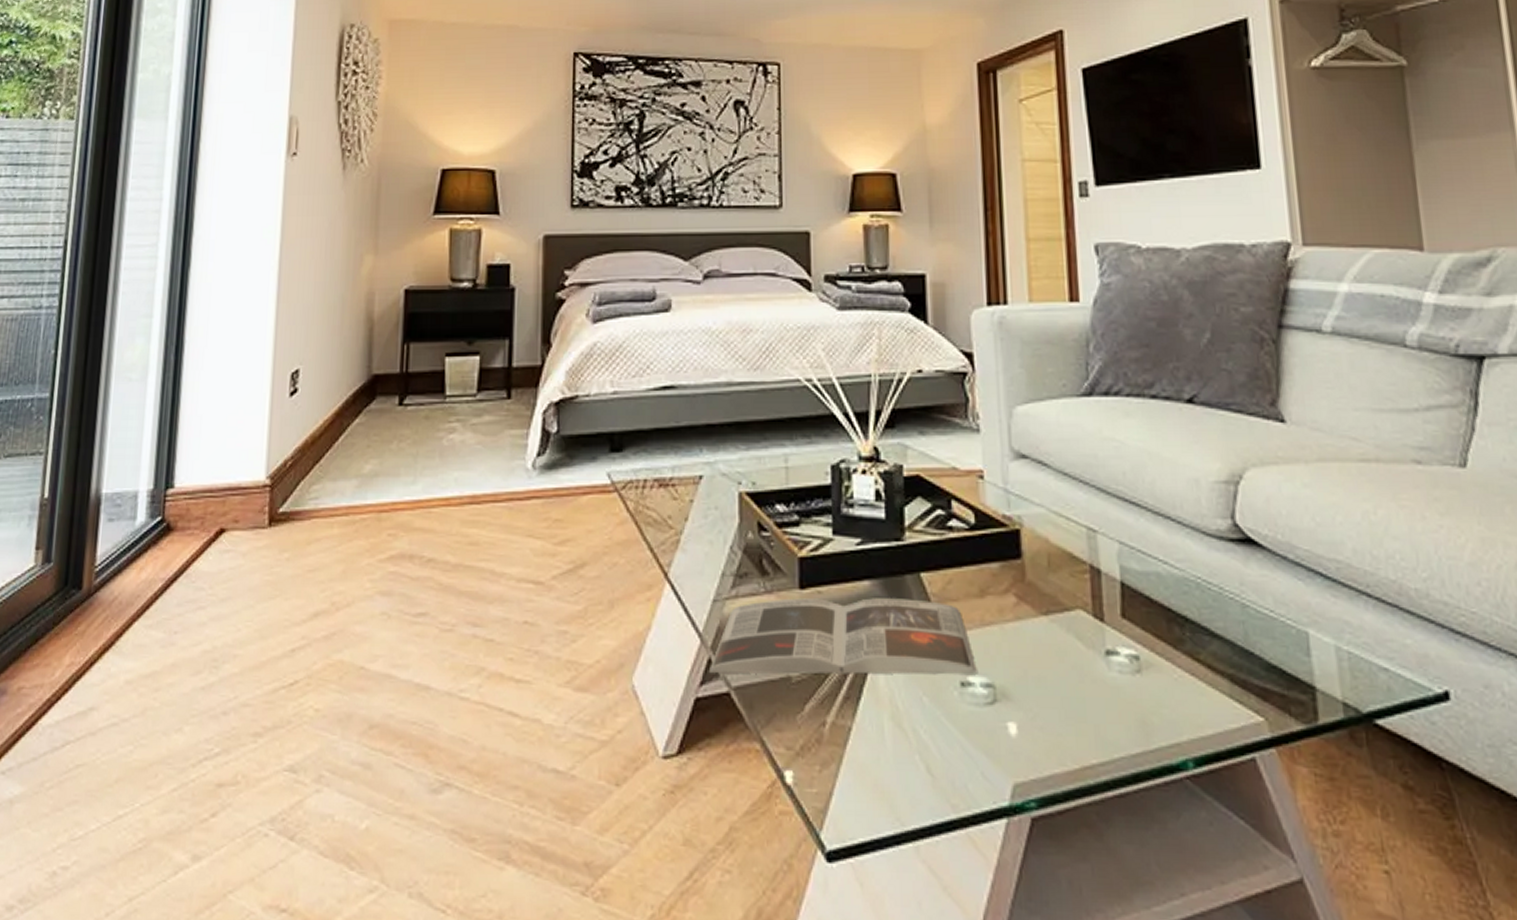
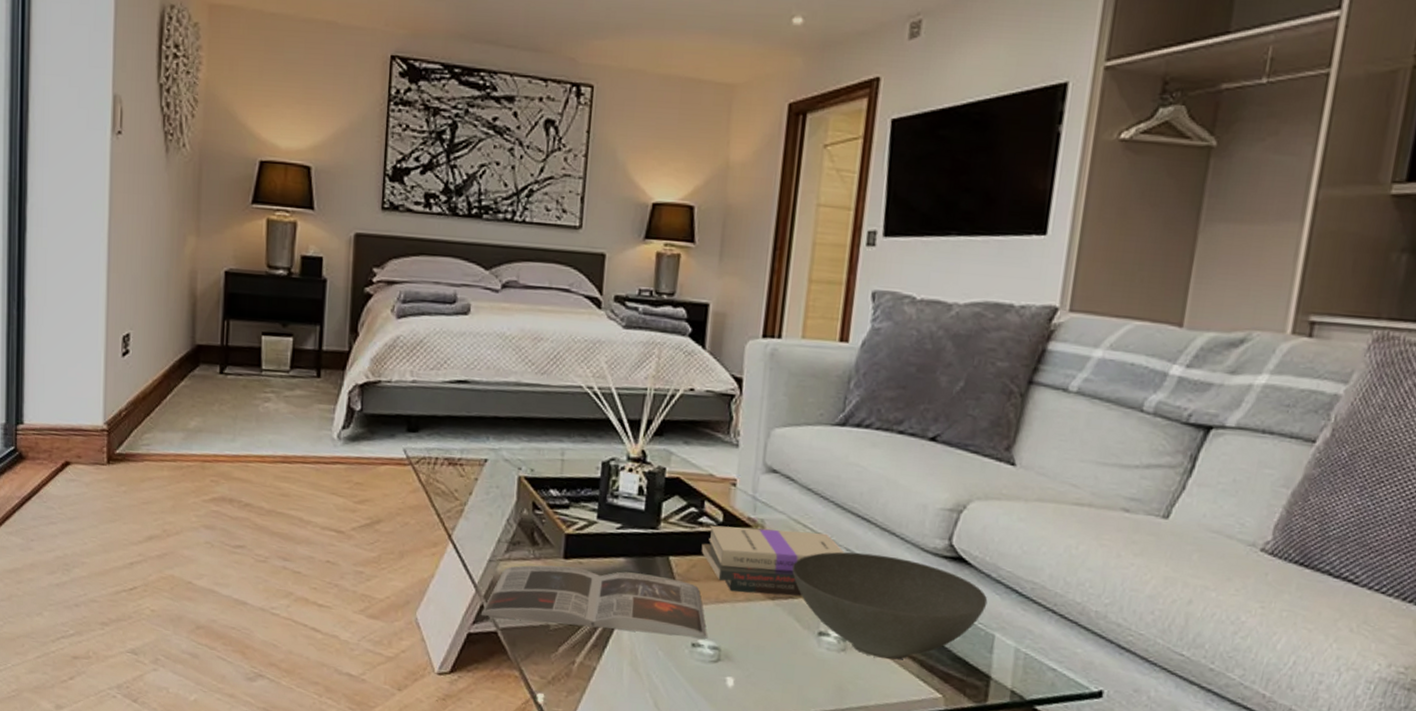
books: none [955,525,1118,610] -> present [701,525,845,596]
bowl: none [1062,545,1291,678] -> present [792,552,988,660]

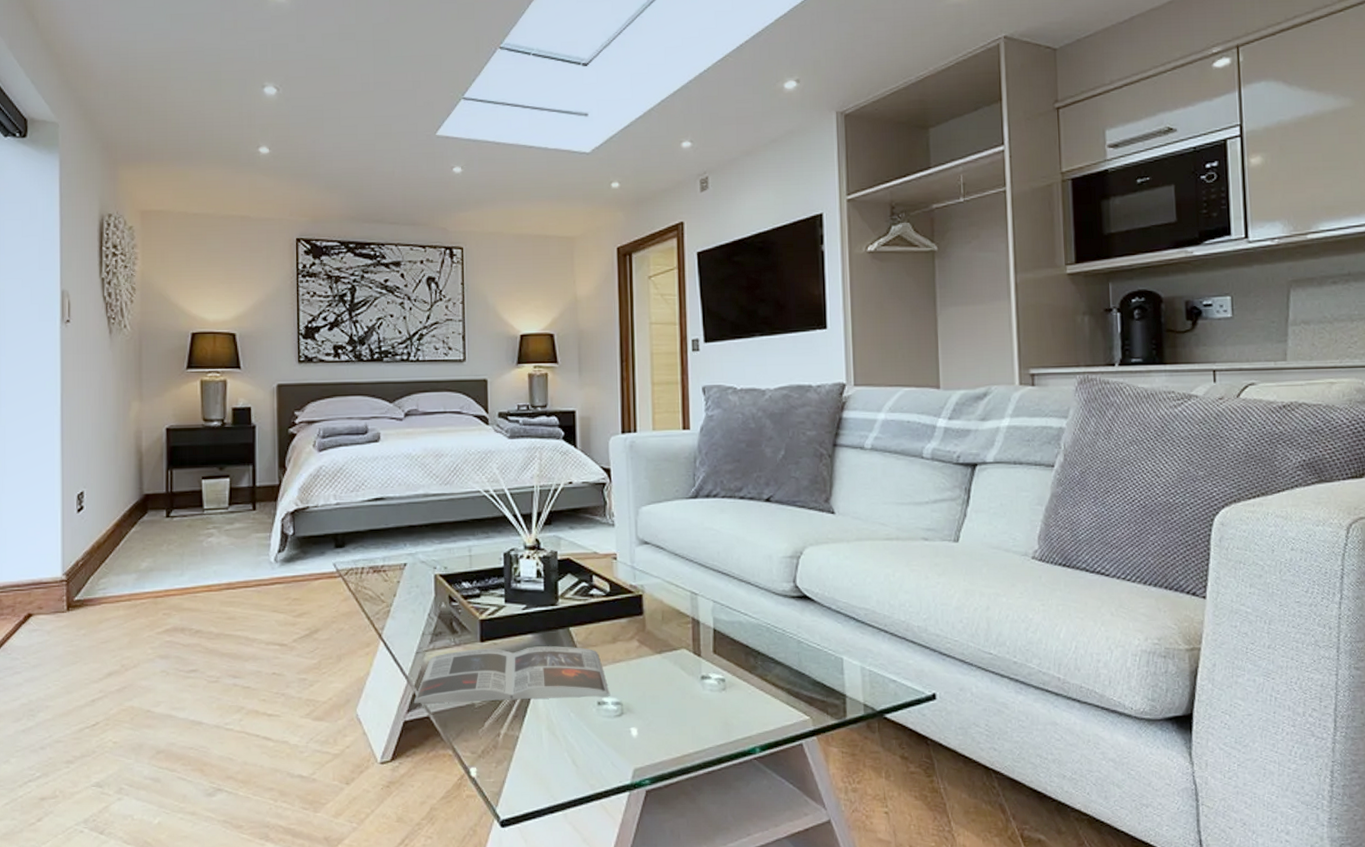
books: present [701,525,845,596] -> none [595,590,713,651]
bowl: present [792,552,988,660] -> none [672,602,833,693]

